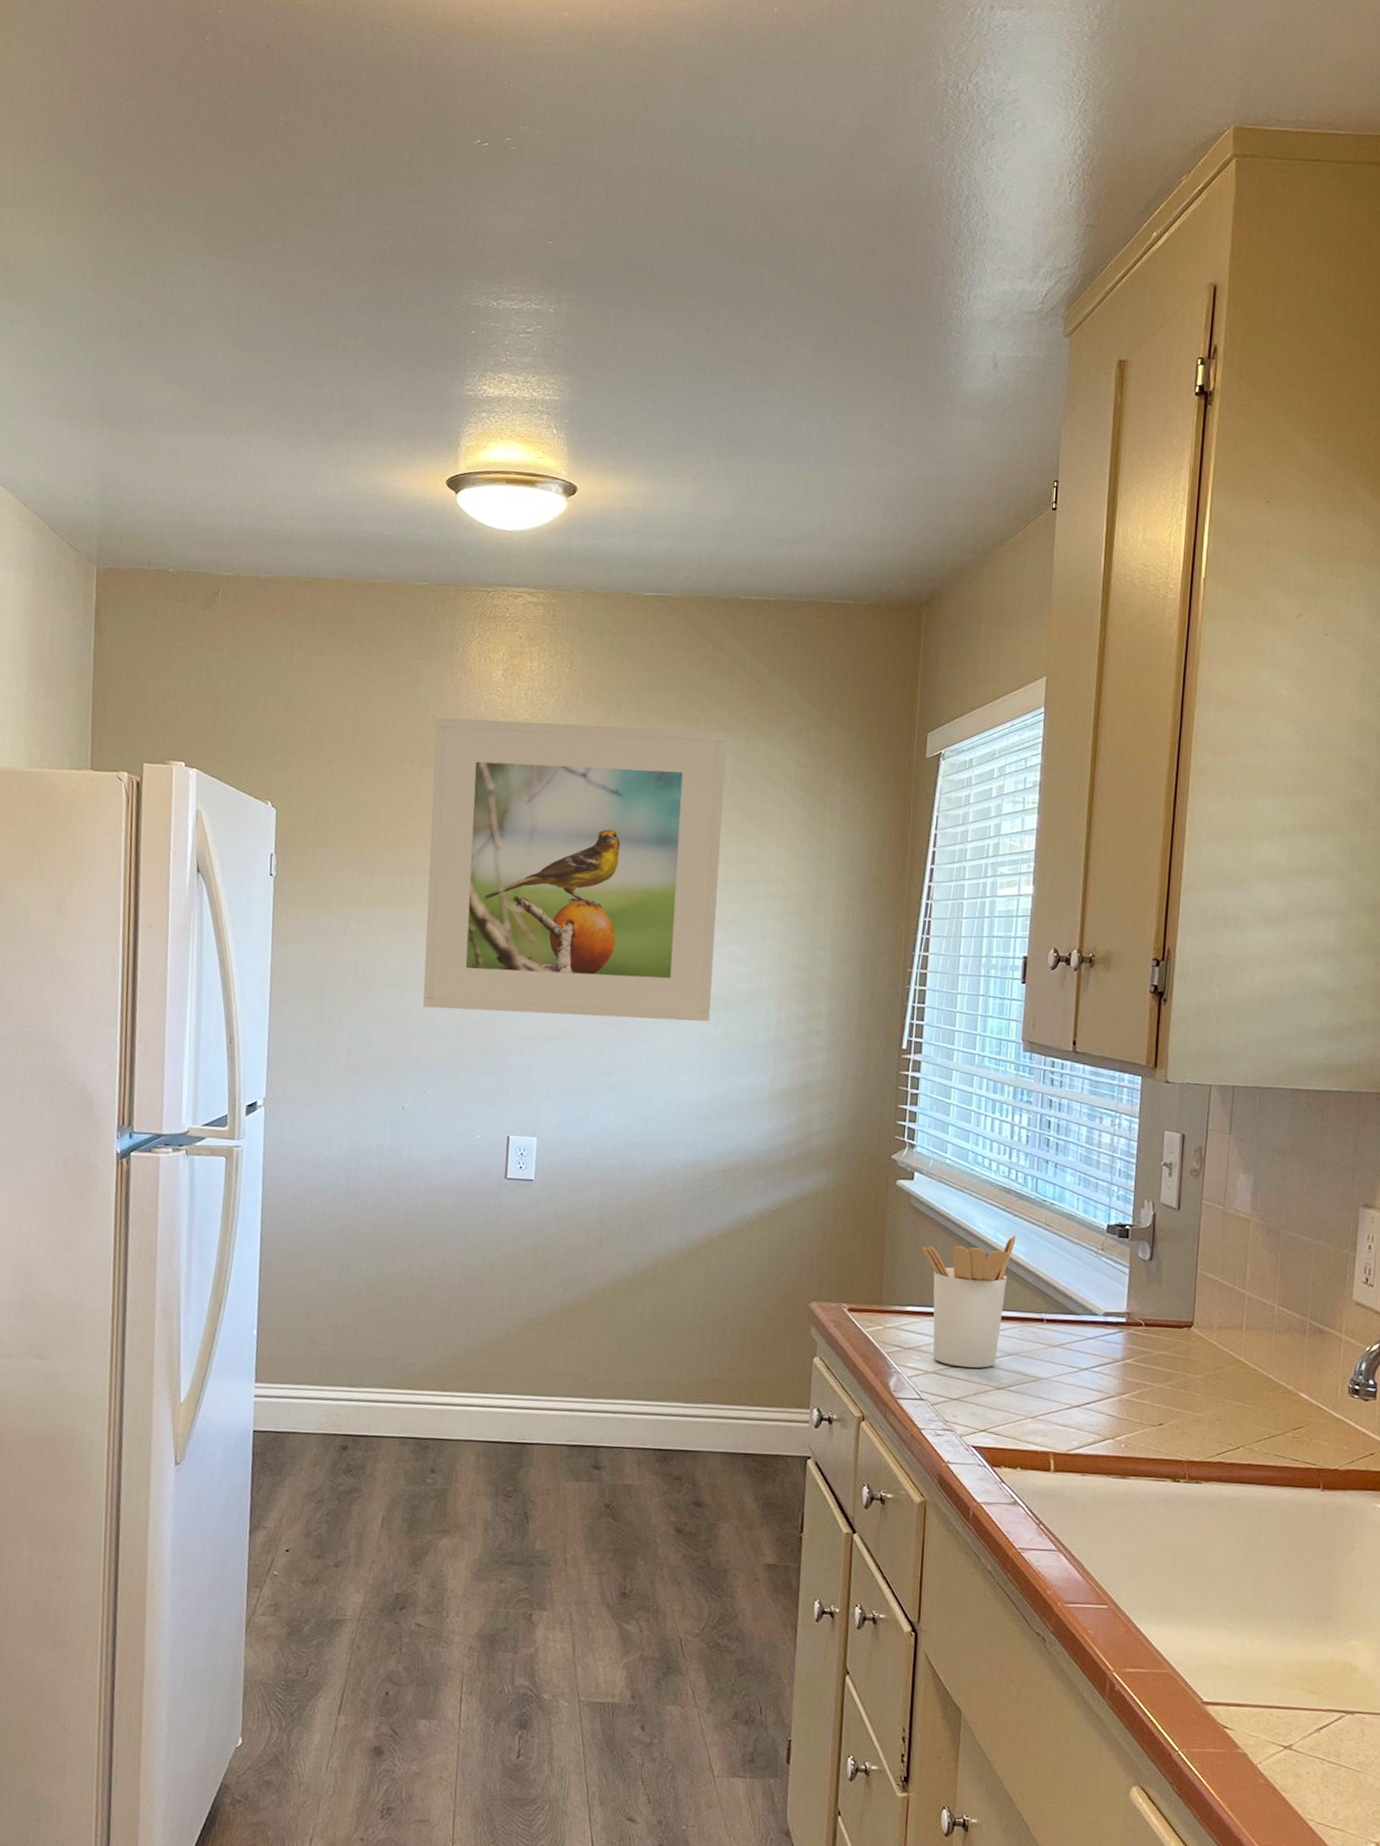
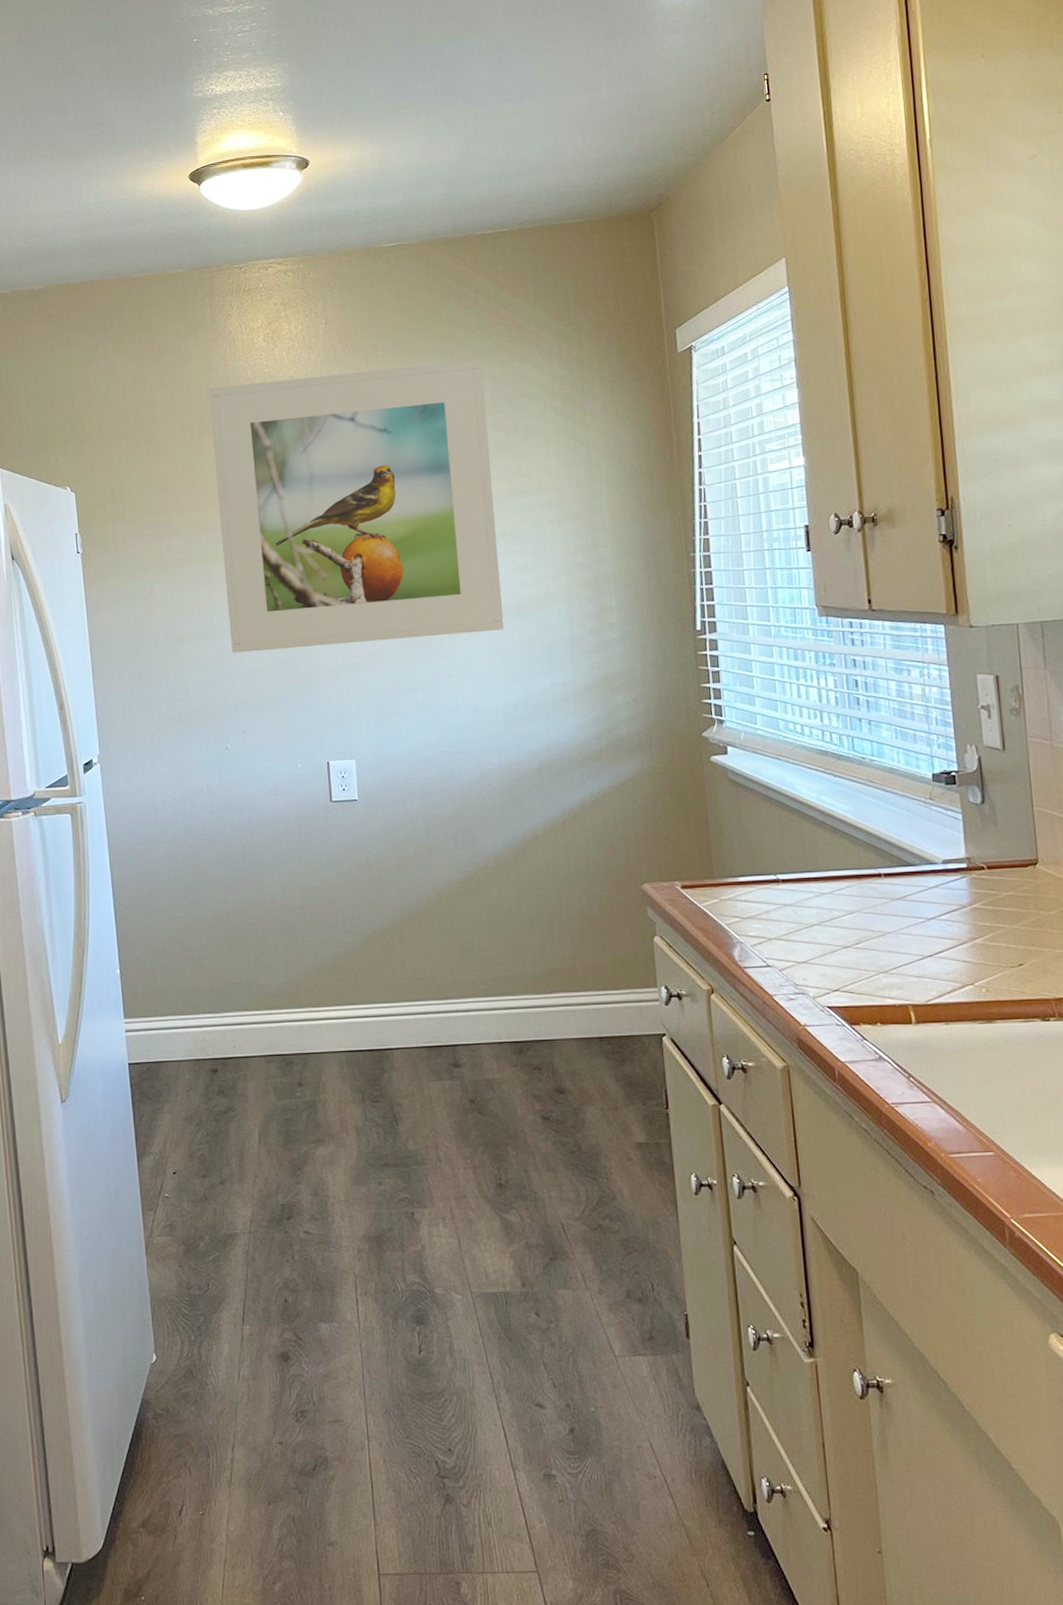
utensil holder: present [921,1234,1016,1368] -> none [745,795,840,930]

